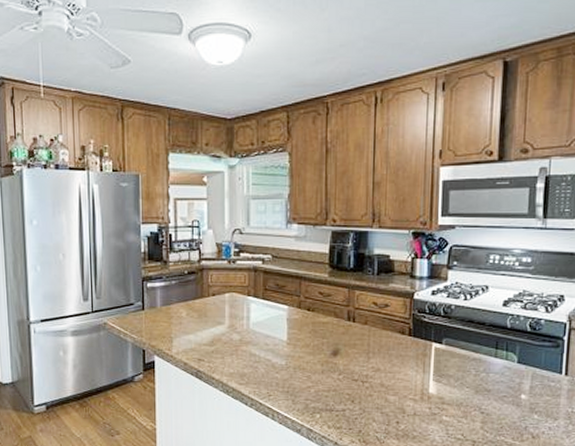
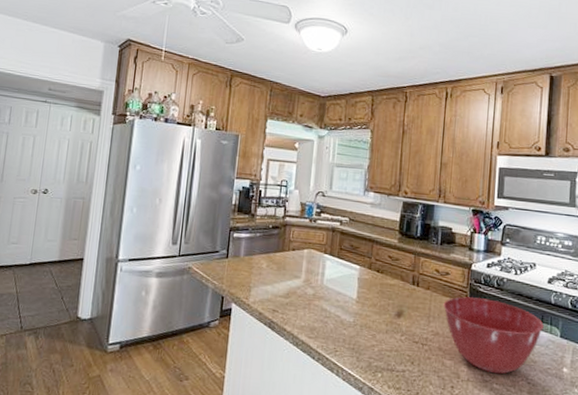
mixing bowl: none [383,328,499,406] -> present [443,296,544,374]

